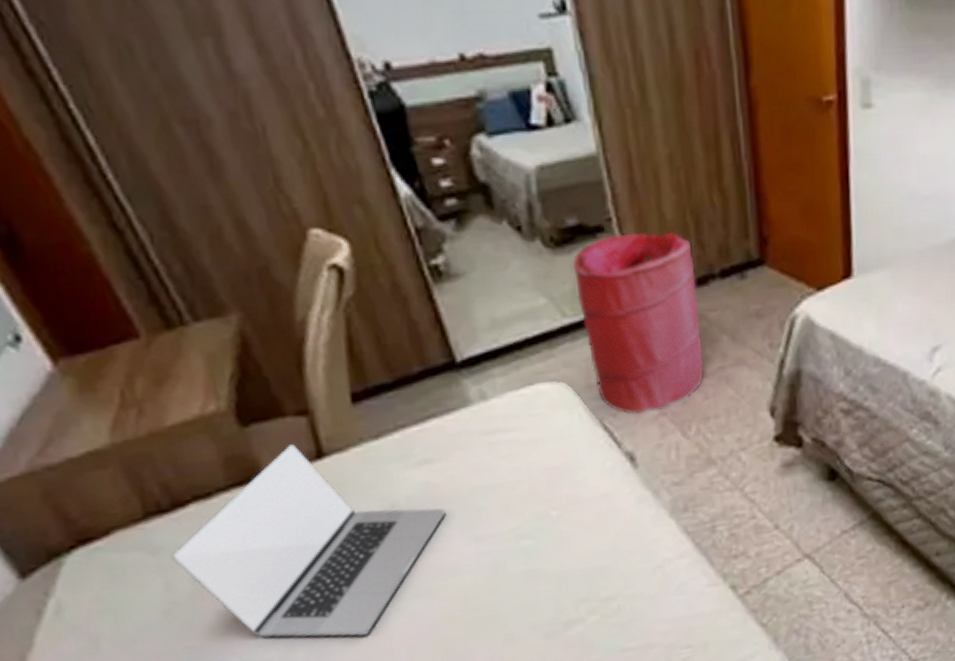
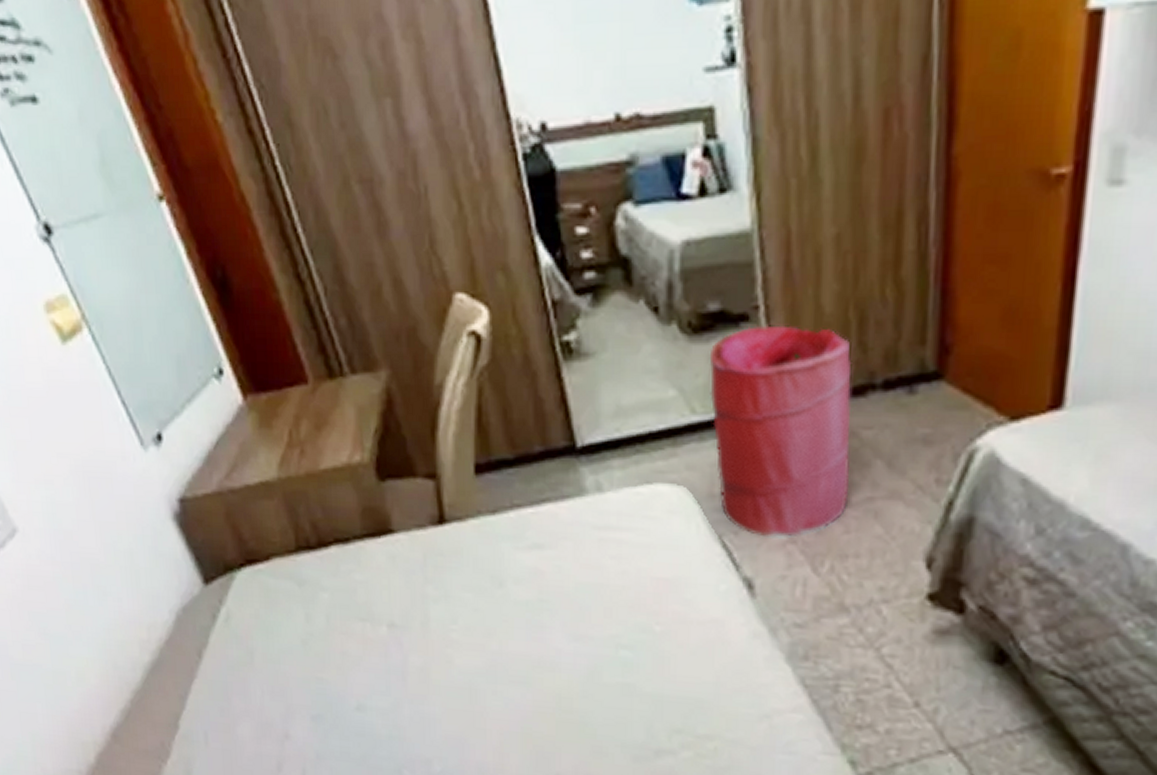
laptop: present [171,444,446,637] -> none [313,505,549,708]

